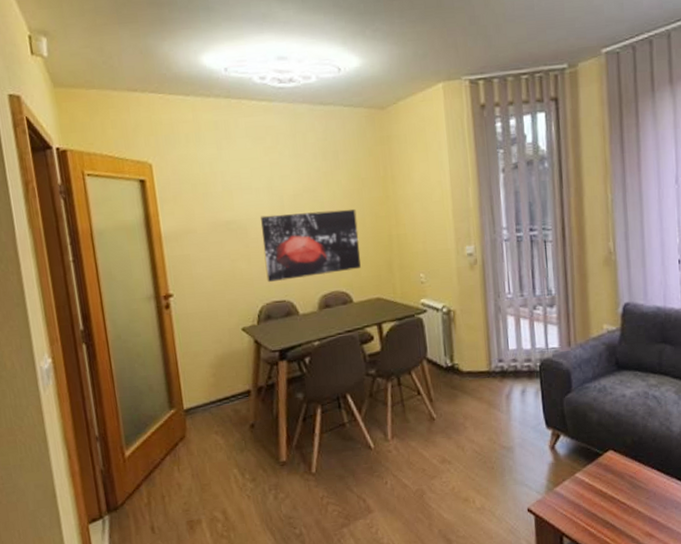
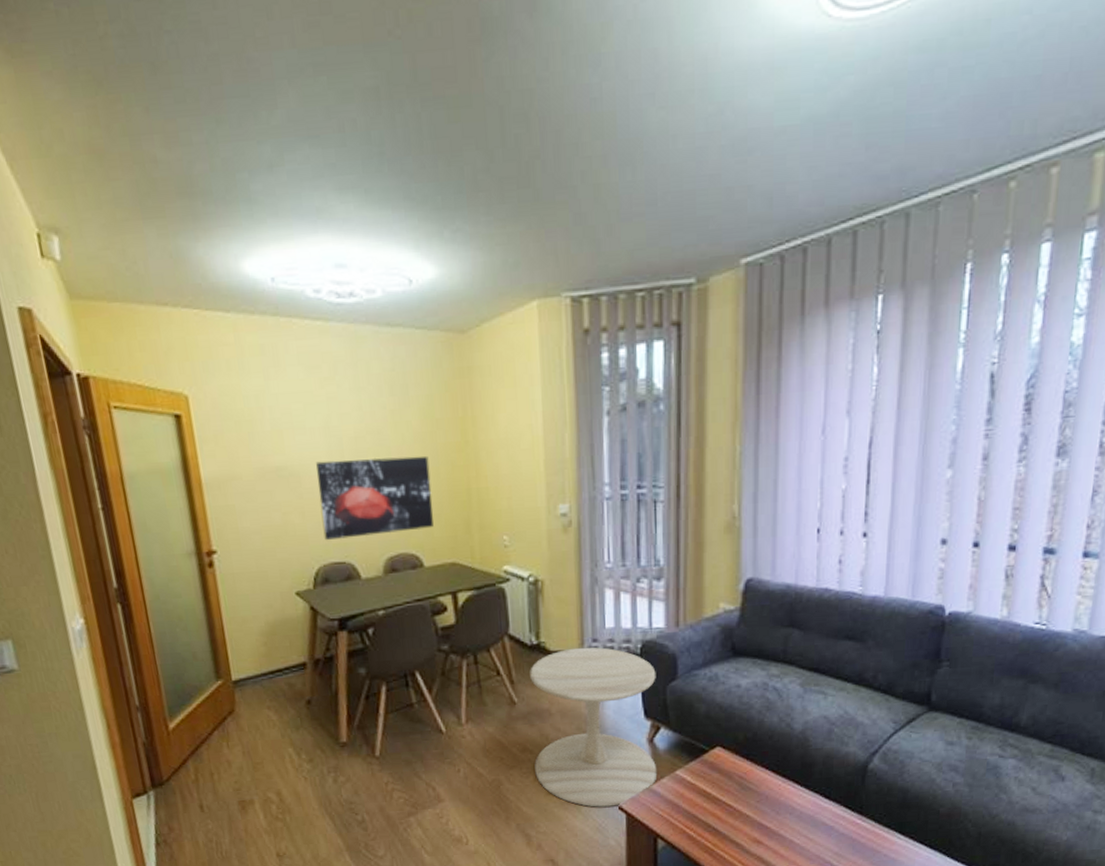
side table: none [446,367,560,511] -> present [530,647,658,807]

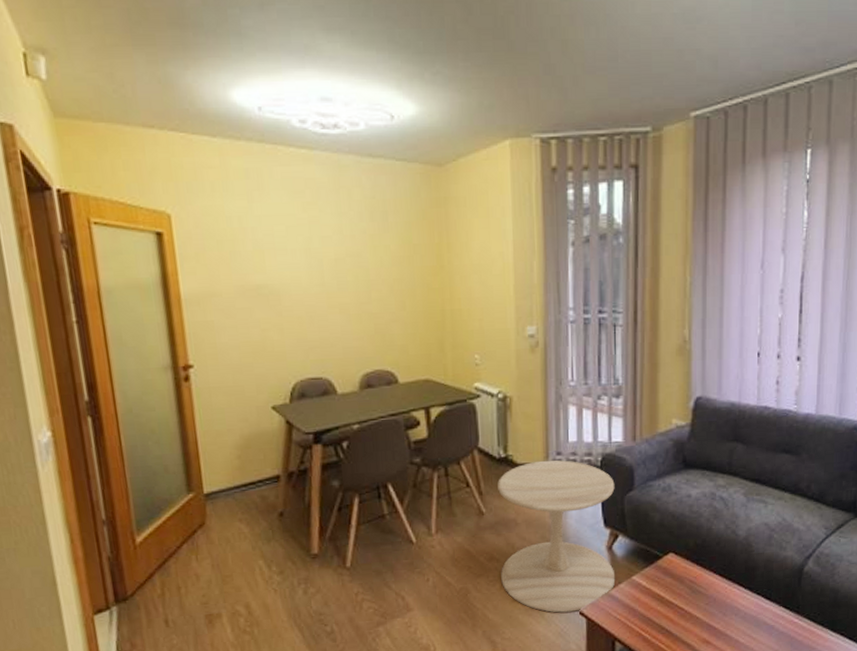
wall art: present [316,456,434,541] -> none [296,278,409,357]

